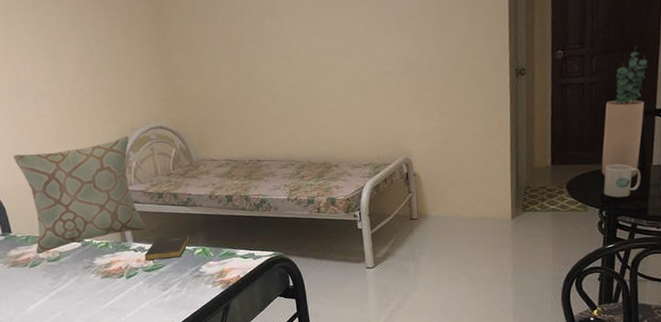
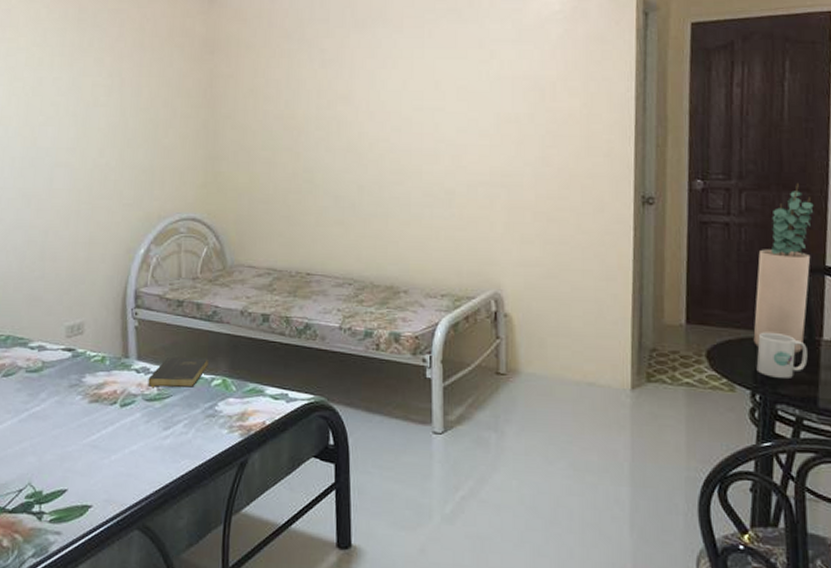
pillow: present [13,136,146,255] -> none [10,225,156,362]

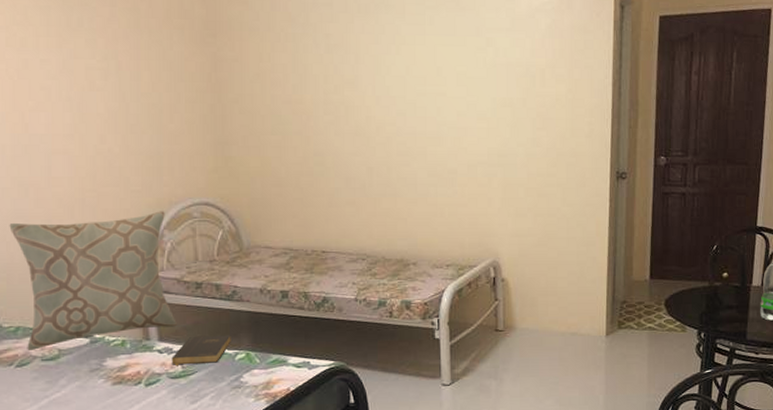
pillow: none [10,225,156,362] -> present [9,211,177,352]
vase: present [753,182,814,354] -> none [701,157,750,299]
mug: present [756,332,808,378] -> none [702,282,740,318]

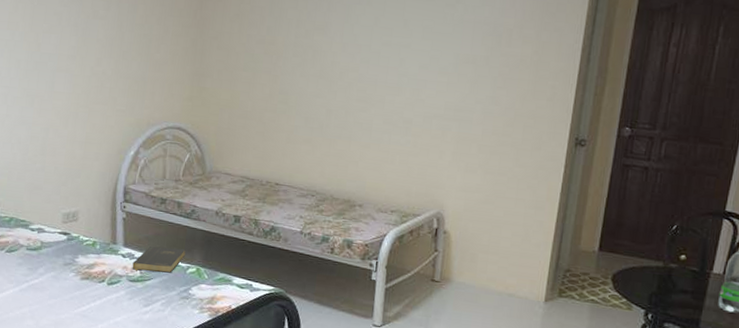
pillow: present [9,211,177,352] -> none [15,127,143,240]

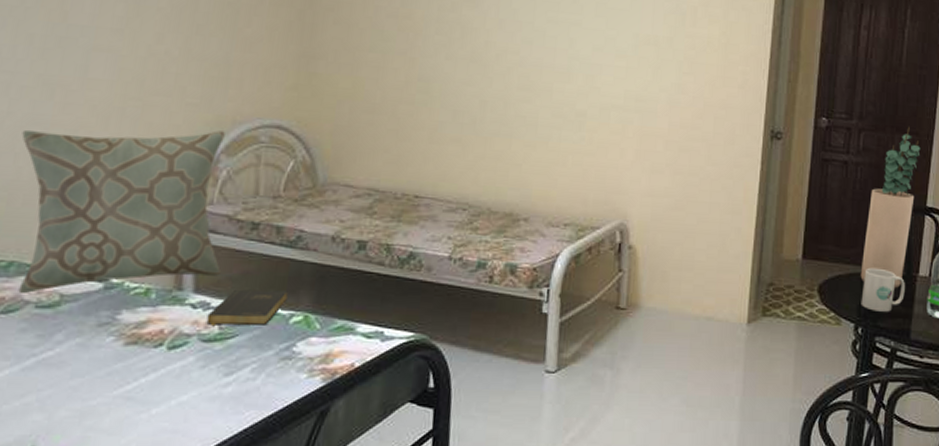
pillow: none [15,127,143,240] -> present [18,129,225,295]
mug: none [652,262,698,303] -> present [861,267,905,312]
vase: none [653,136,724,283] -> present [860,126,921,289]

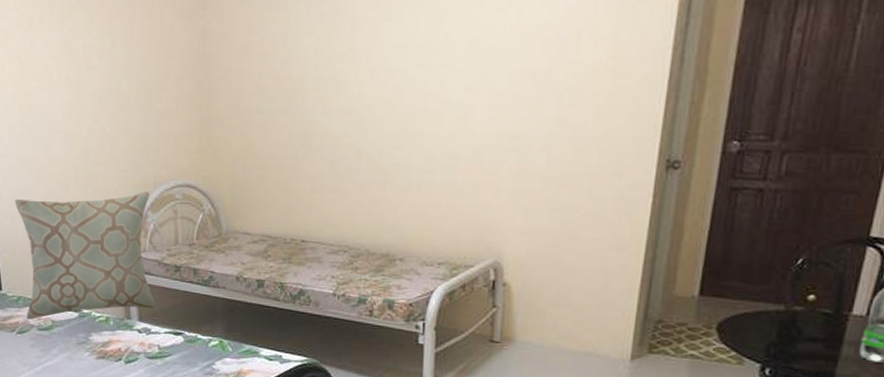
book: present [206,289,288,327] -> none [149,319,206,348]
vase: present [860,126,921,289] -> none [772,143,868,329]
mug: present [861,267,905,312] -> none [770,305,832,353]

